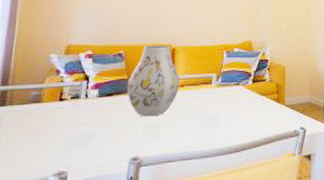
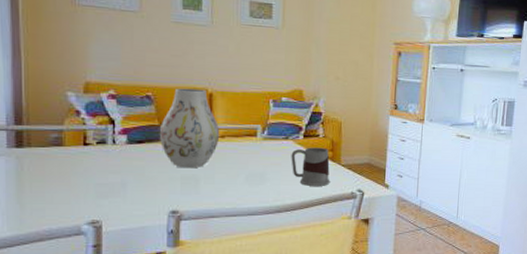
mug: none [241,90,276,127] -> present [291,147,330,186]

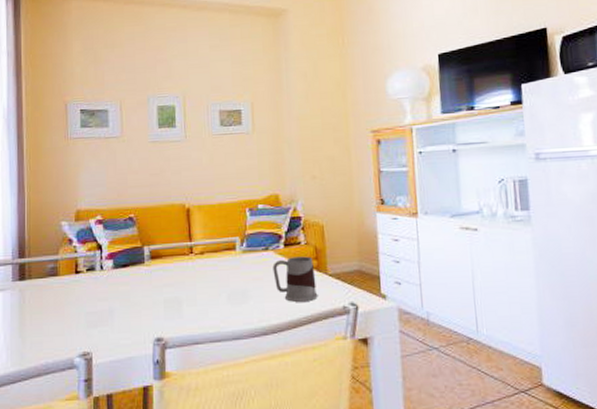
vase: present [159,88,220,169] -> none [142,205,199,291]

